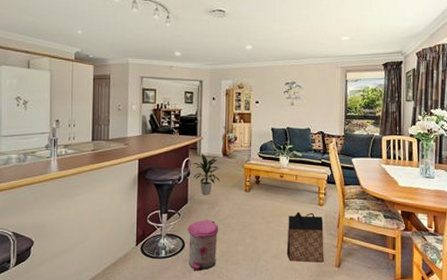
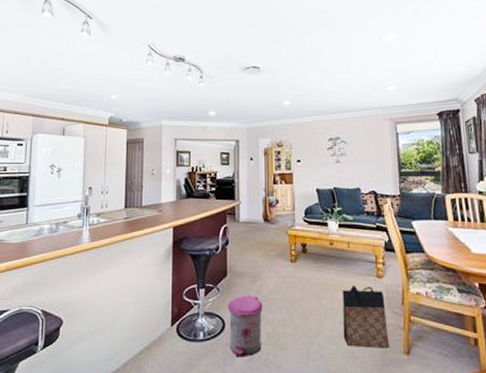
indoor plant: present [191,153,220,195] -> none [230,218,262,267]

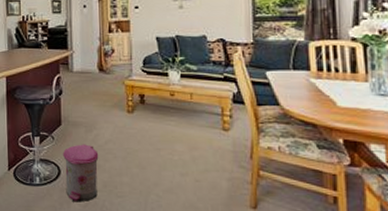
bag: present [342,285,389,348] -> none [183,137,234,202]

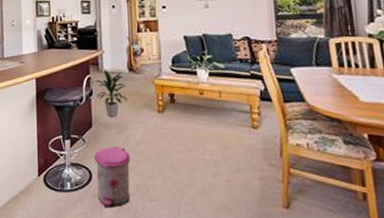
indoor plant: none [63,68,97,117] -> present [93,69,127,118]

